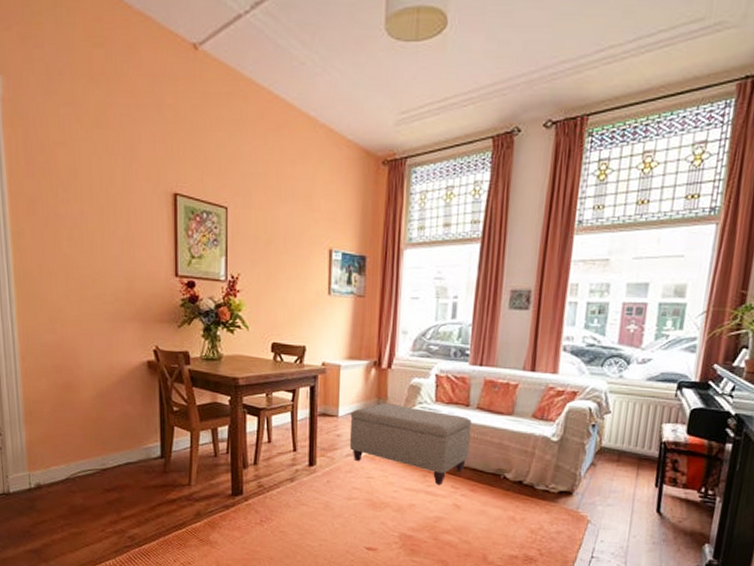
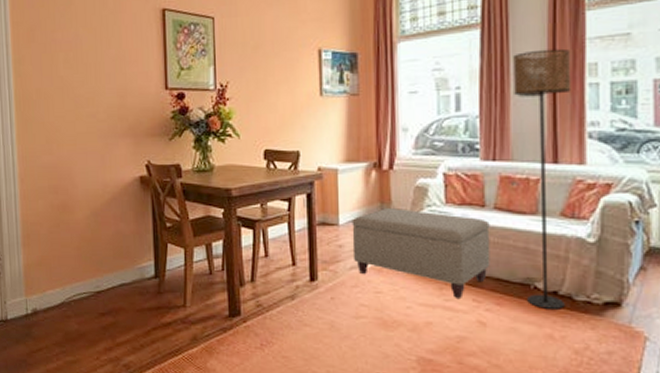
floor lamp: none [497,267,556,496] -> present [513,48,572,309]

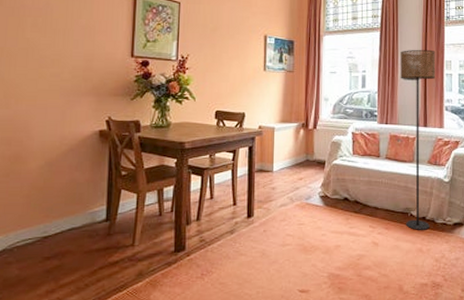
ottoman: present [352,208,490,298] -> none [283,158,383,226]

